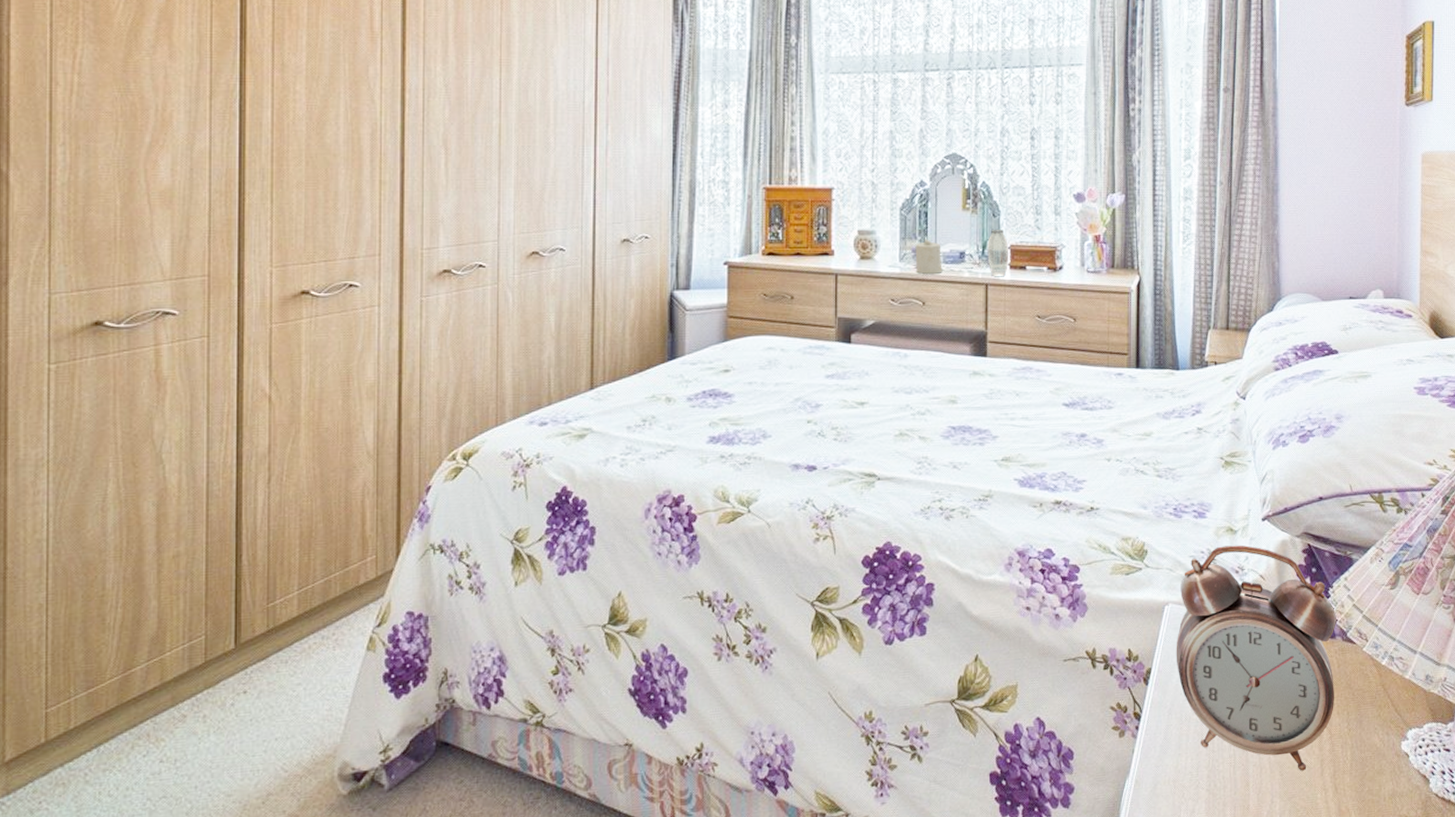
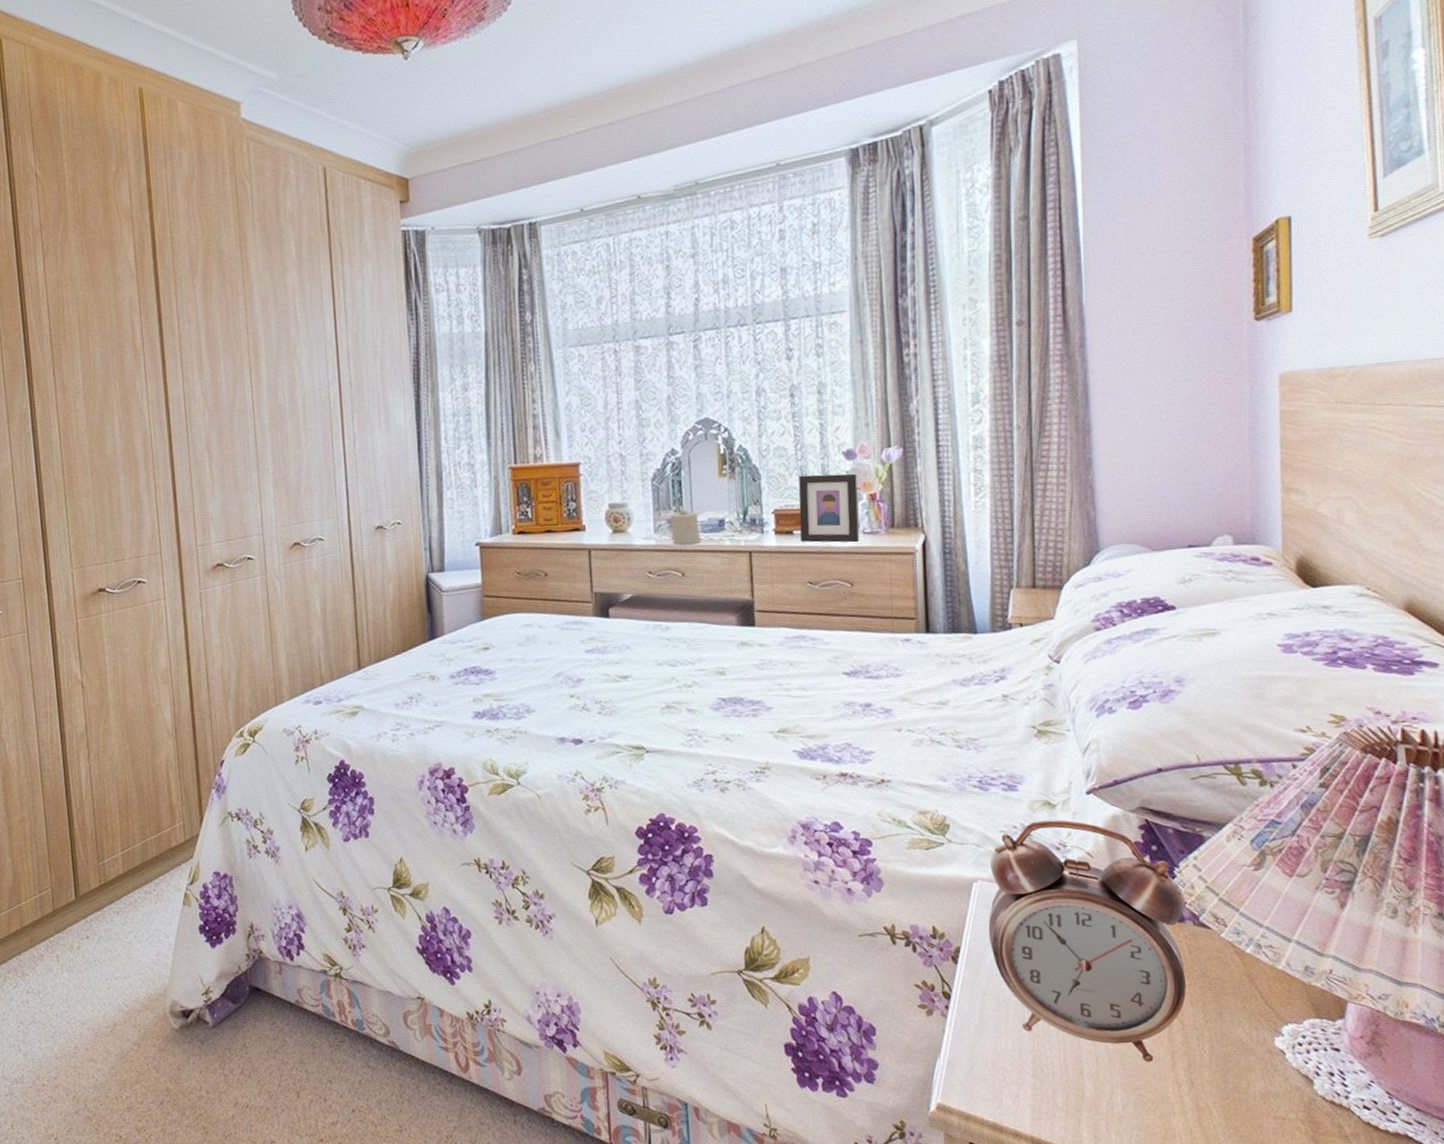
vase: present [987,229,1008,277] -> none [748,493,773,544]
picture frame: none [1033,214,1084,281] -> present [798,473,860,543]

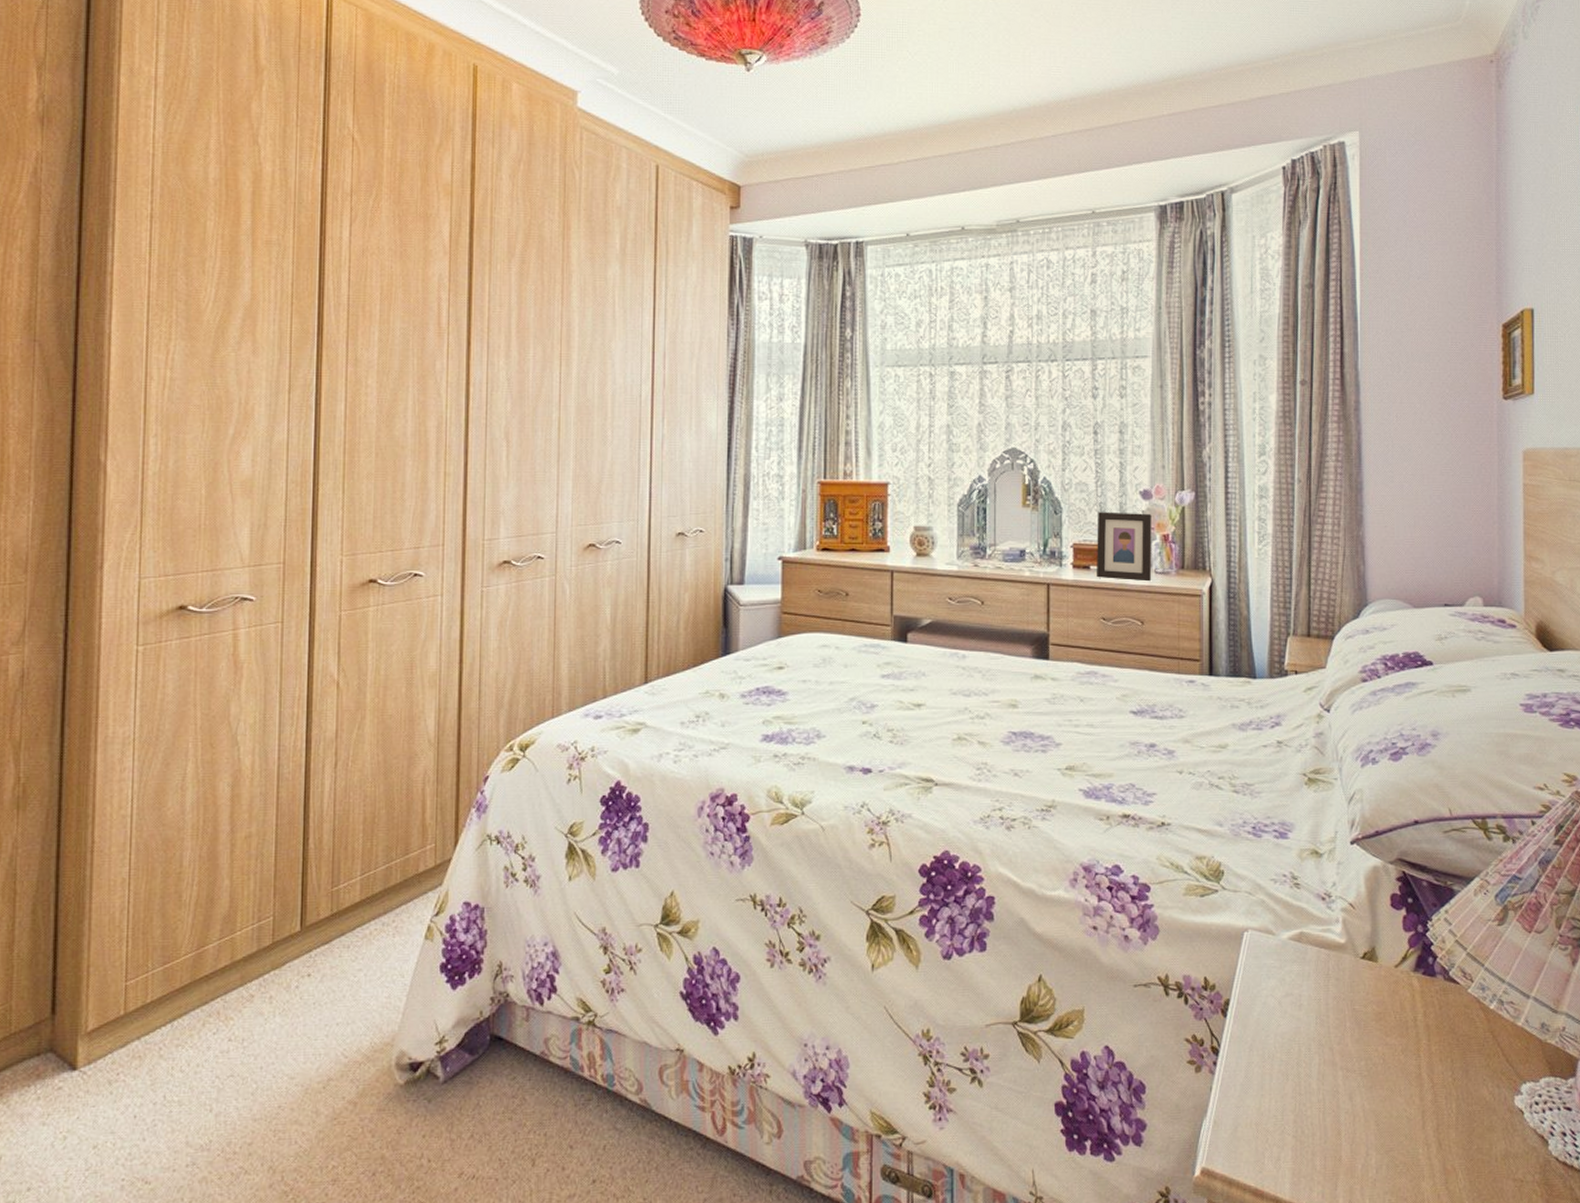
candle: present [670,508,701,545] -> none [973,536,1002,572]
alarm clock: present [988,819,1186,1062] -> none [1256,869,1437,1122]

